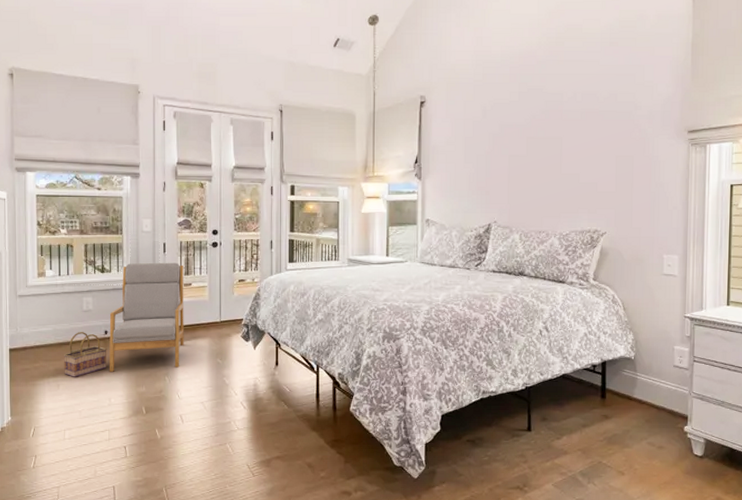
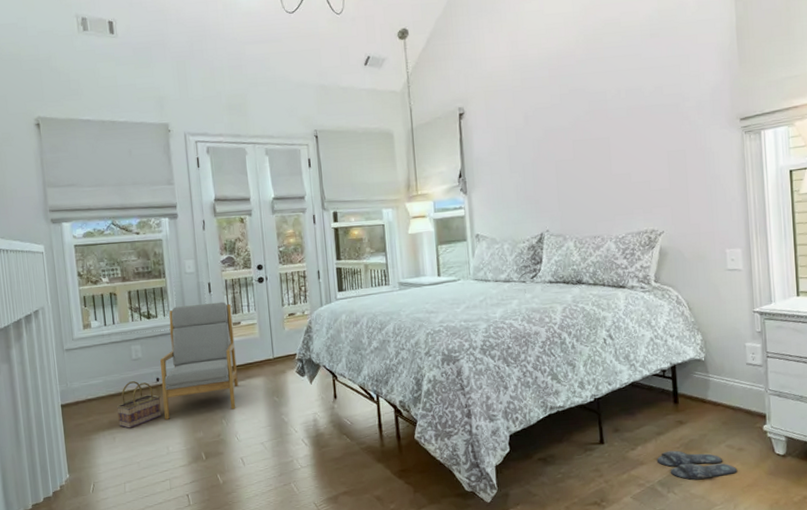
slippers: none [580,443,656,474] -> present [656,450,738,480]

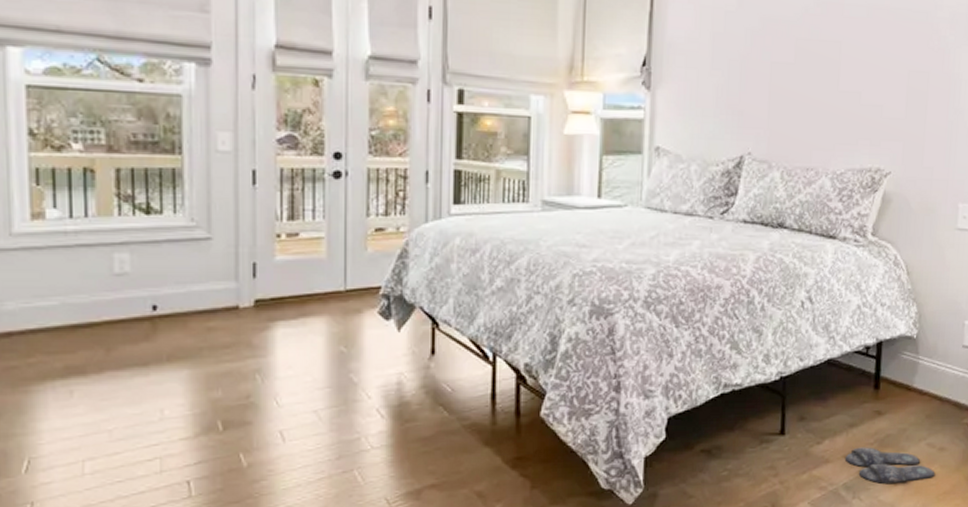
basket: present [117,381,161,428] -> none [80,307,157,378]
armchair: present [160,301,239,420] -> none [160,199,287,369]

